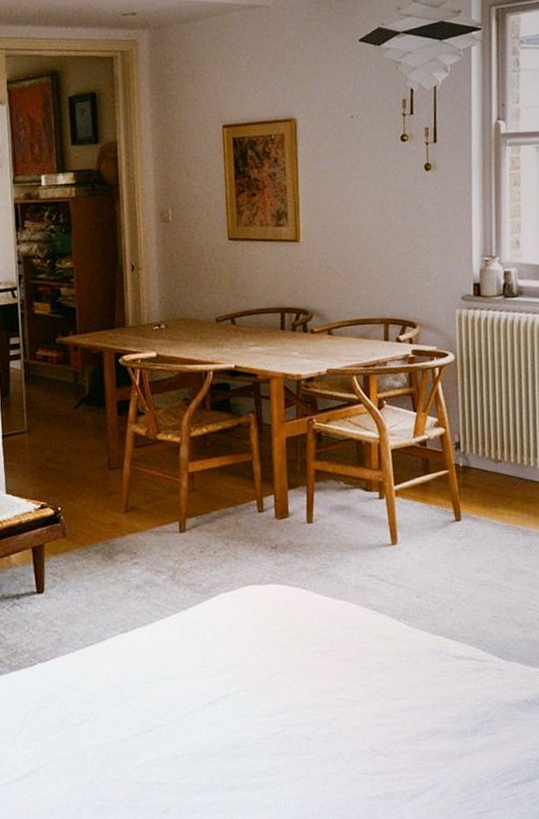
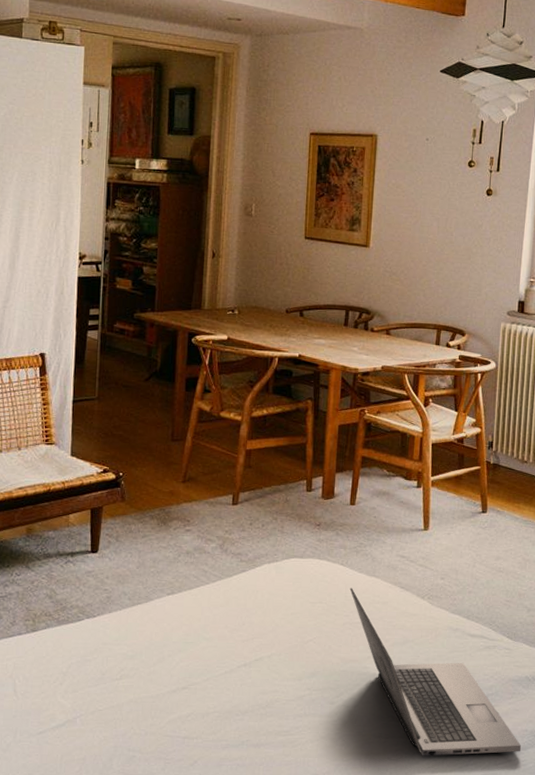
laptop: none [316,613,528,793] -> present [350,588,522,756]

